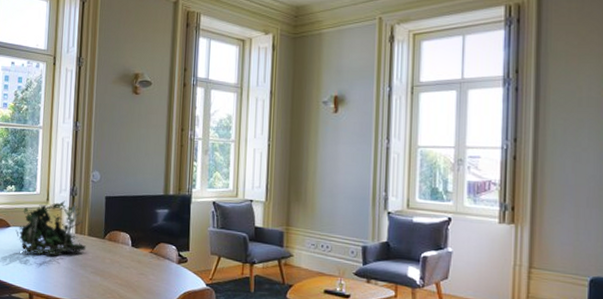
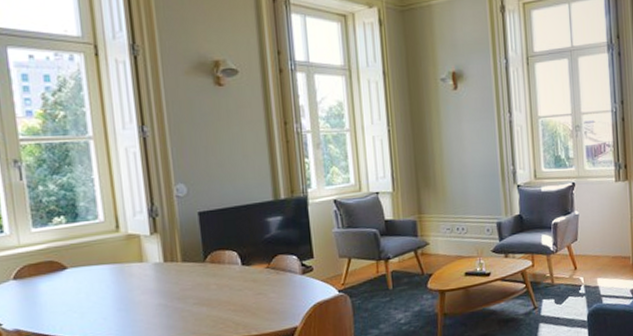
plant: present [15,200,87,256] -> none [76,223,183,297]

